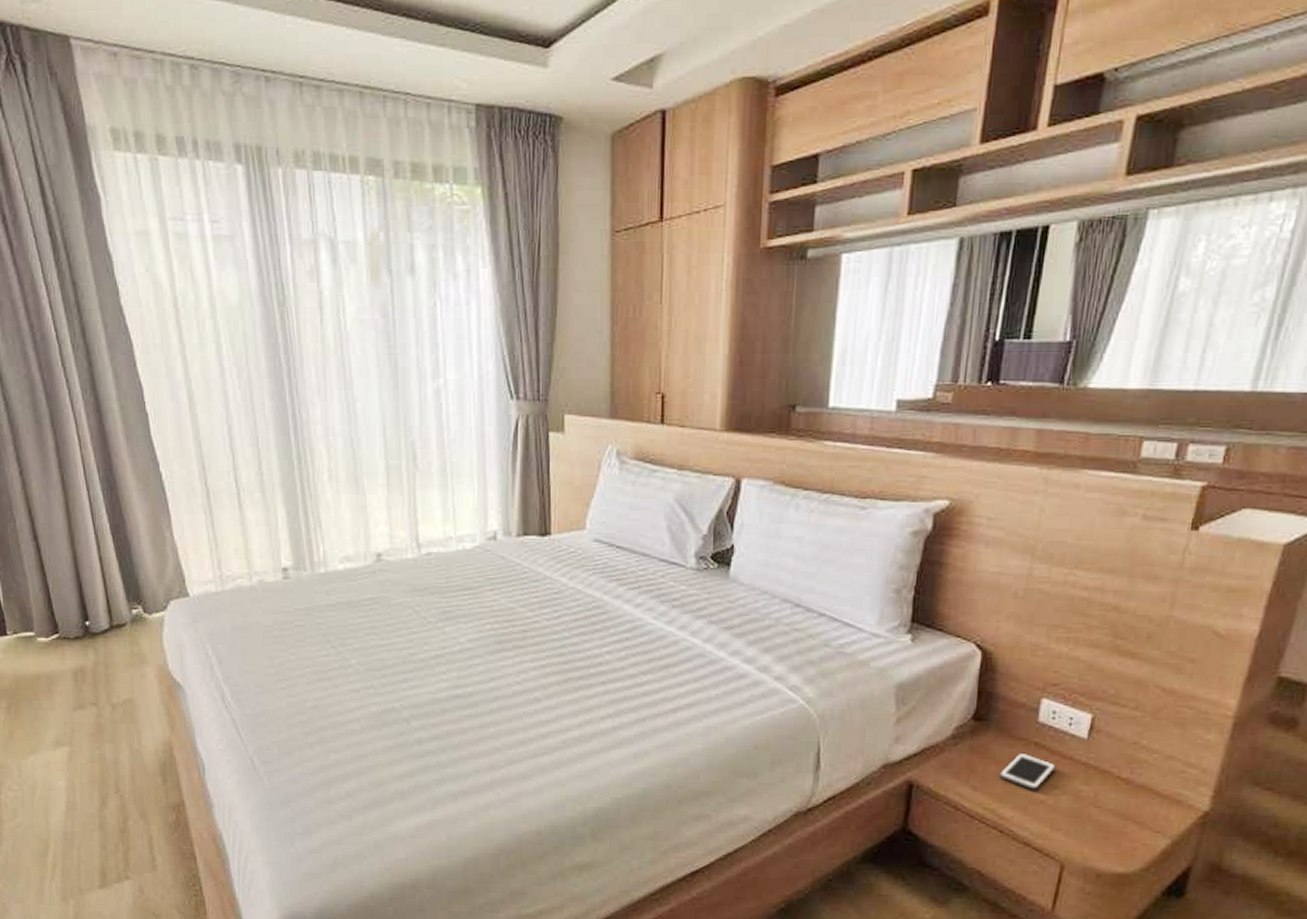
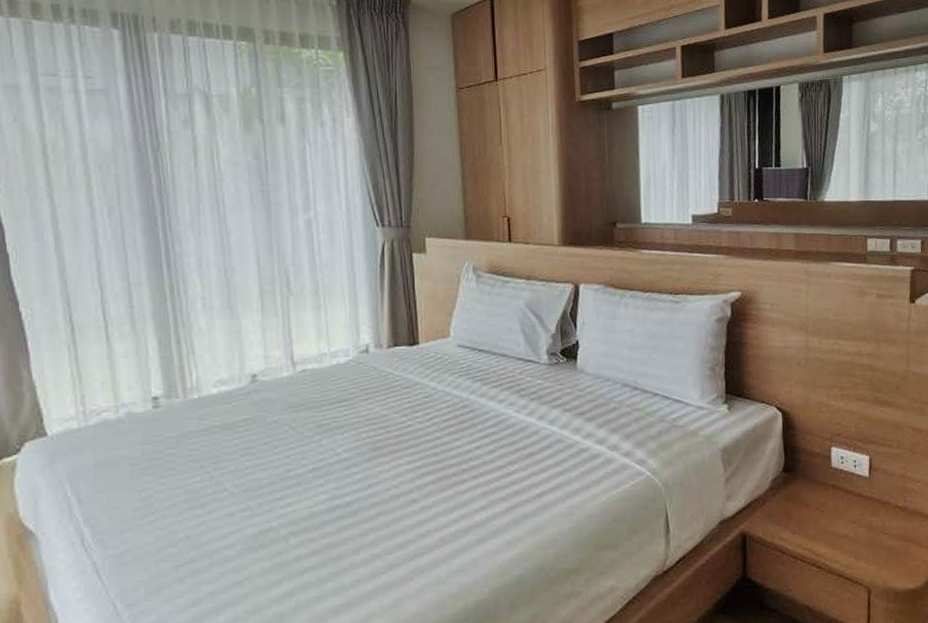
cell phone: present [999,752,1056,790] -> none [810,495,851,527]

